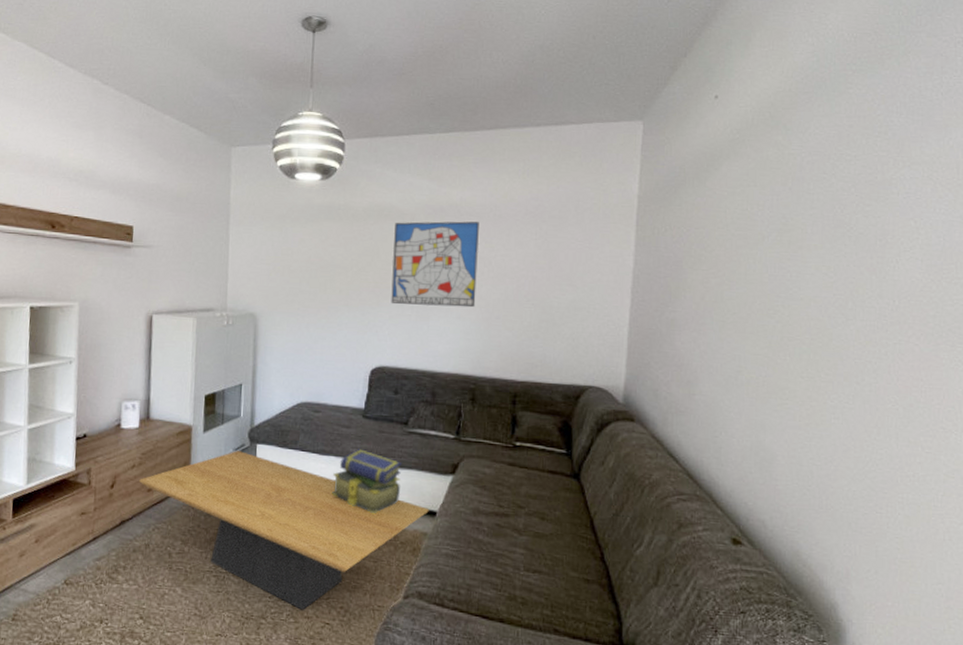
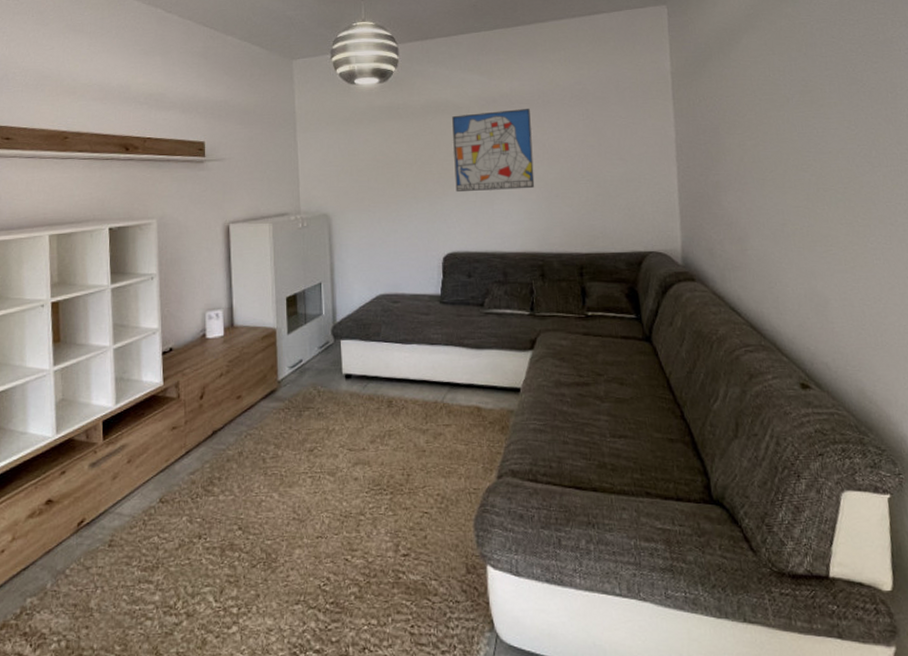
coffee table: present [139,451,429,610] -> none [228,348,513,502]
stack of books: present [331,449,403,514] -> none [417,334,483,397]

